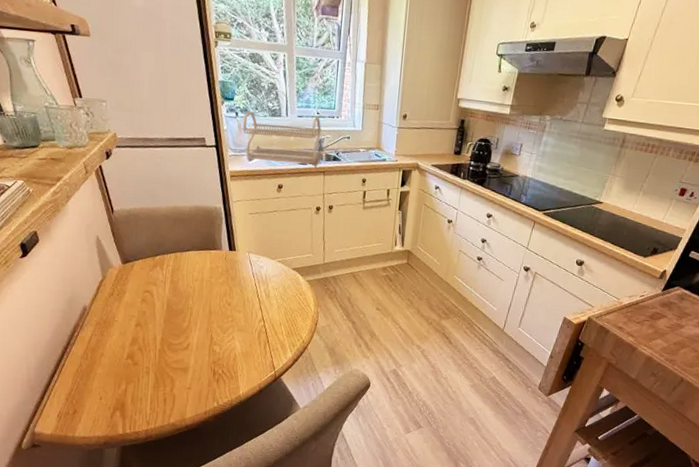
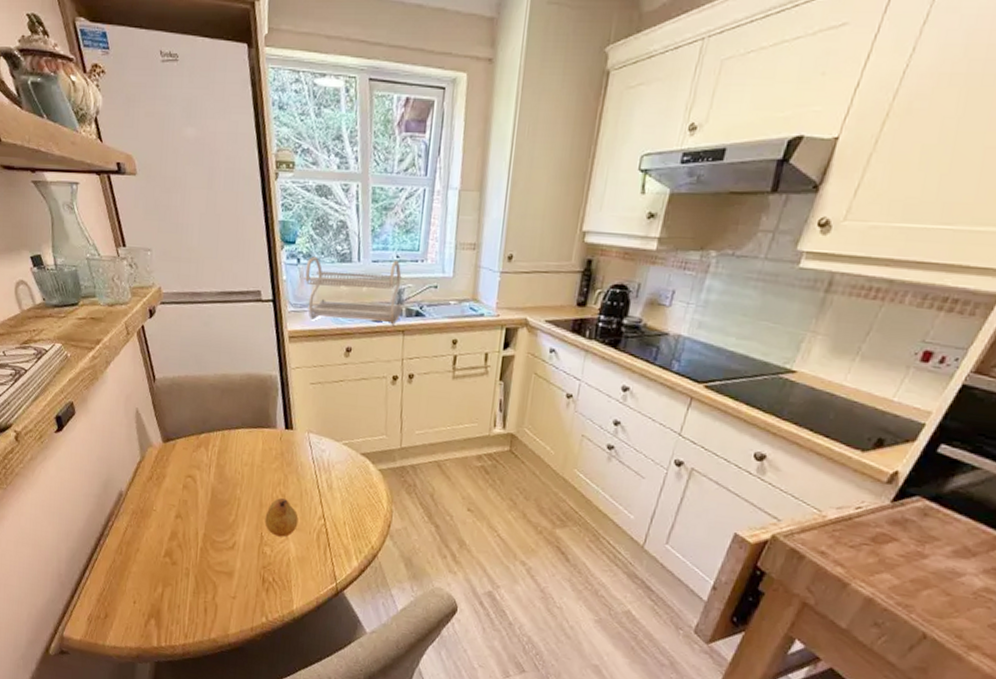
fruit: none [214,305,242,338] -> present [264,497,299,537]

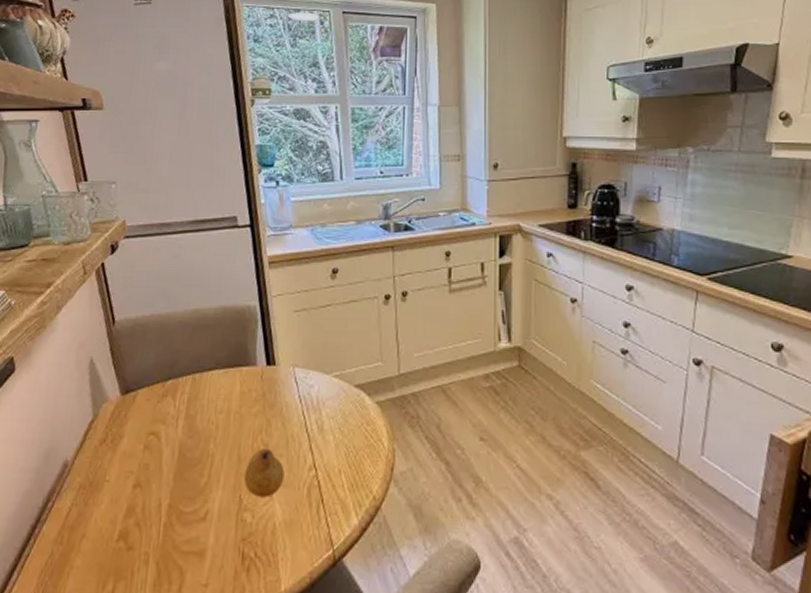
dish rack: present [303,256,403,325] -> none [283,177,391,242]

